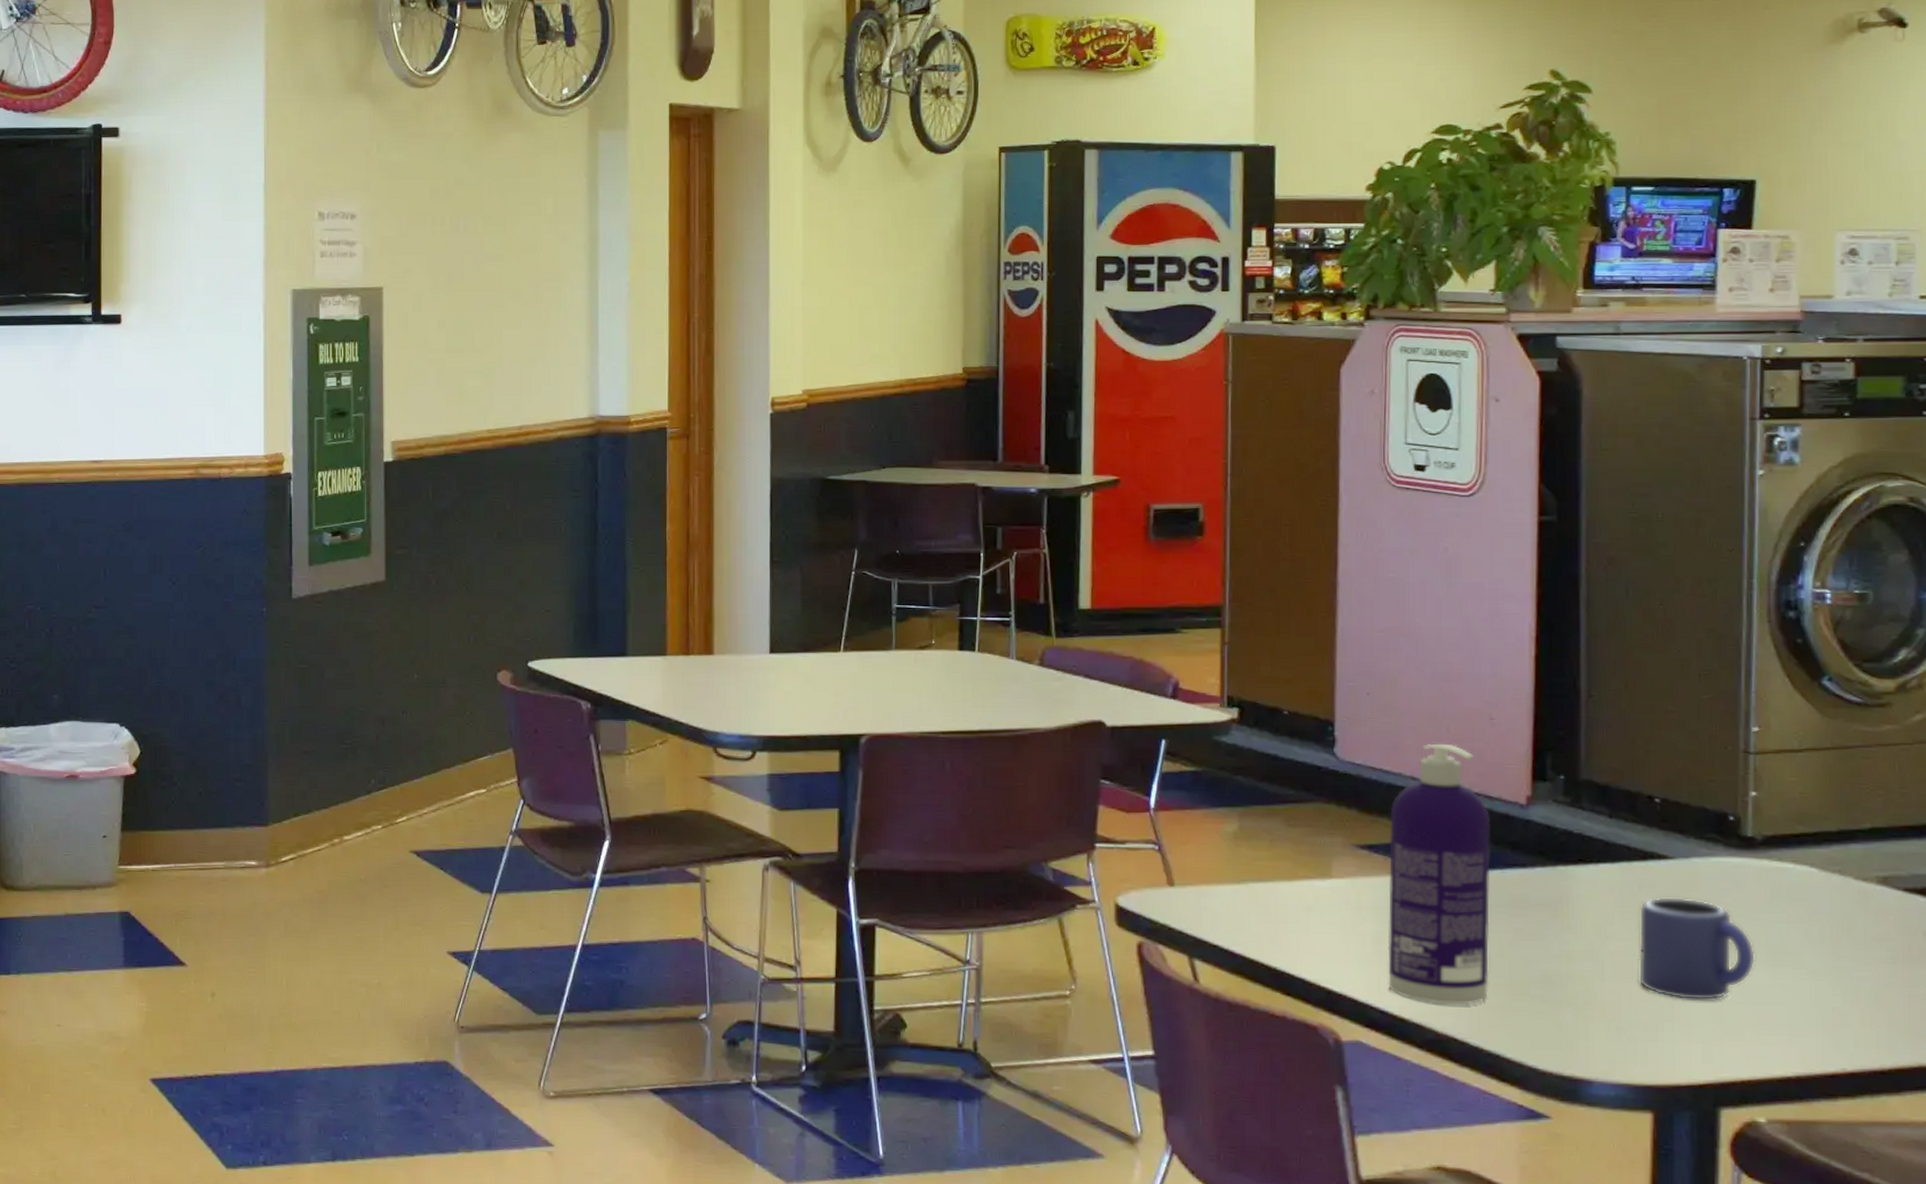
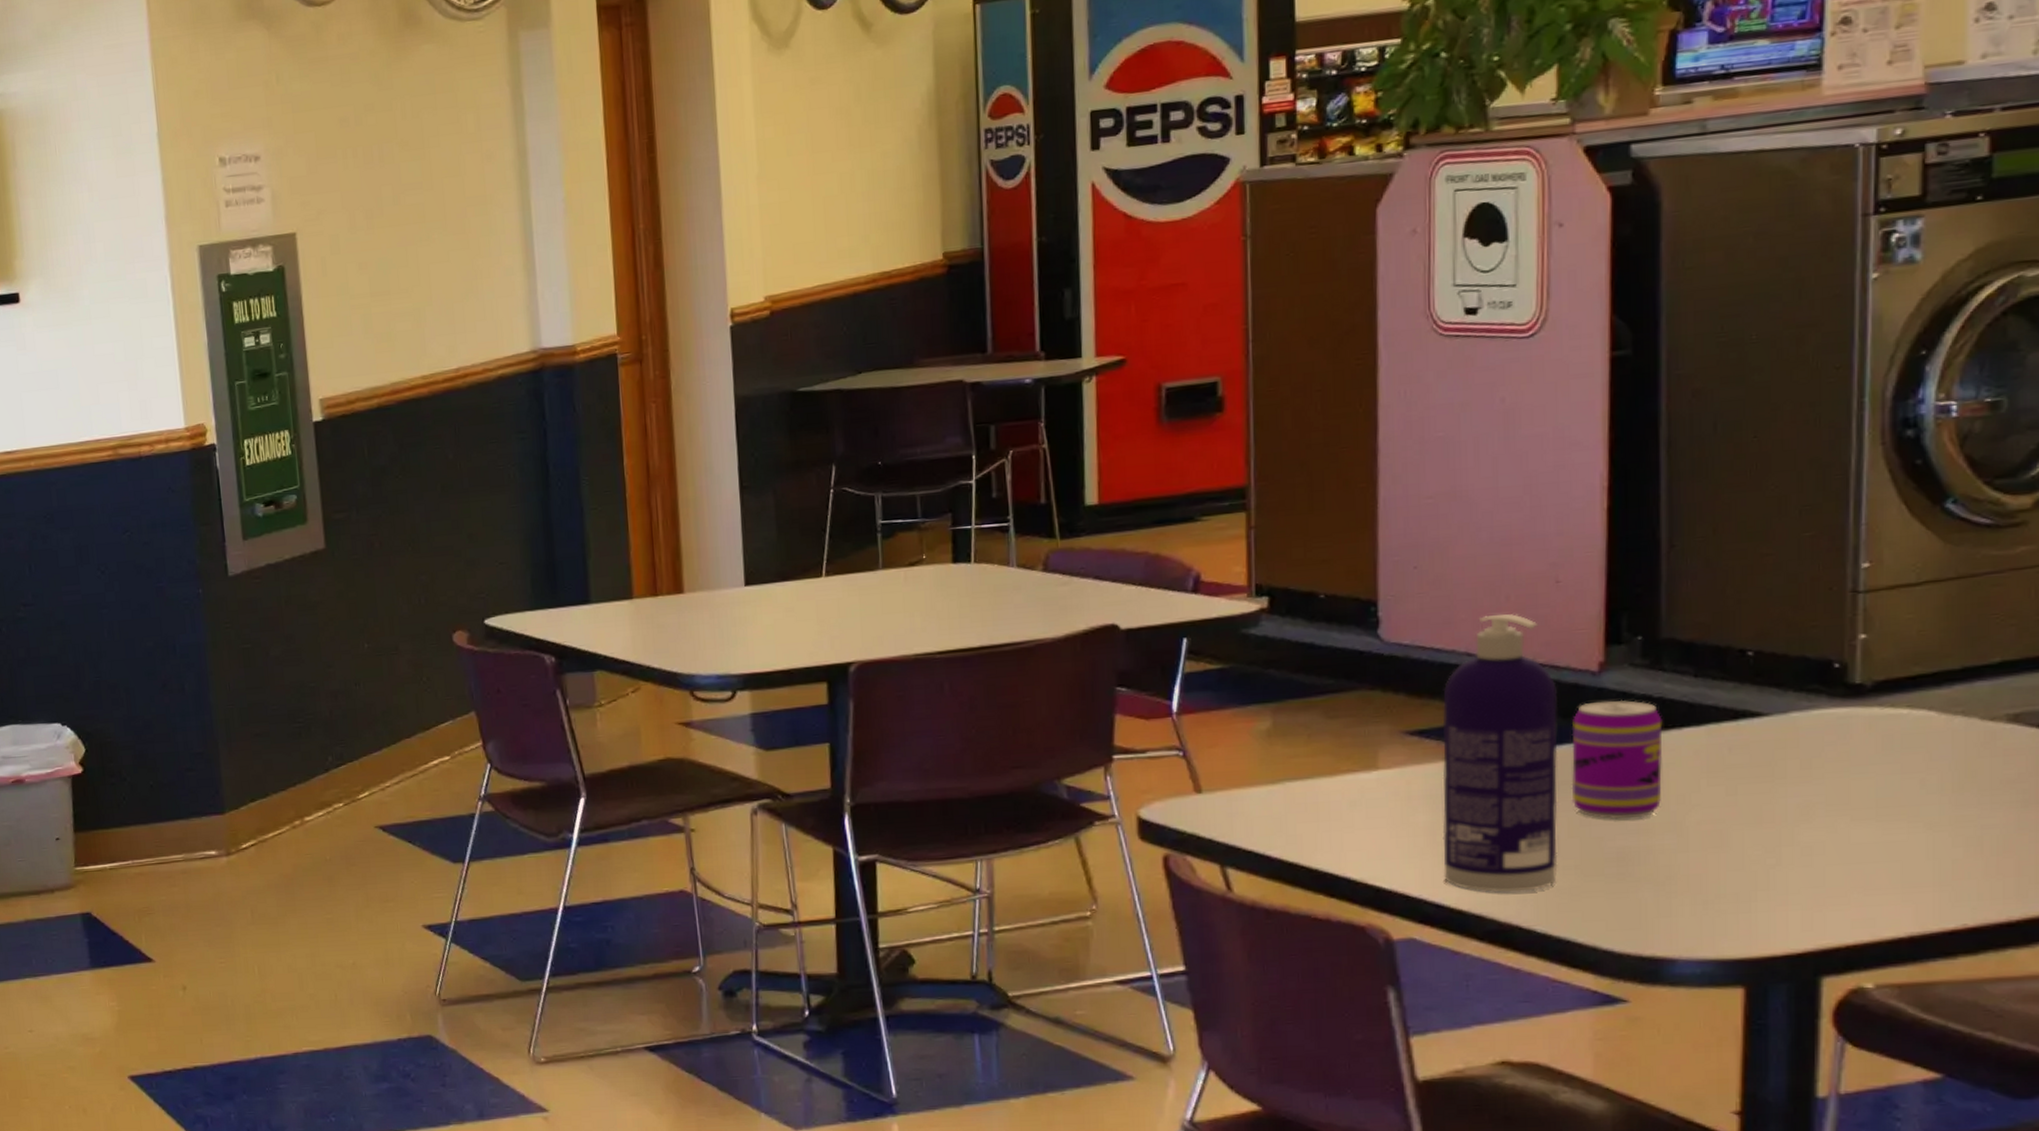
beverage can: none [1501,832,1582,944] -> present [1571,699,1663,819]
mug: present [1638,896,1755,1001] -> none [1727,755,1863,866]

